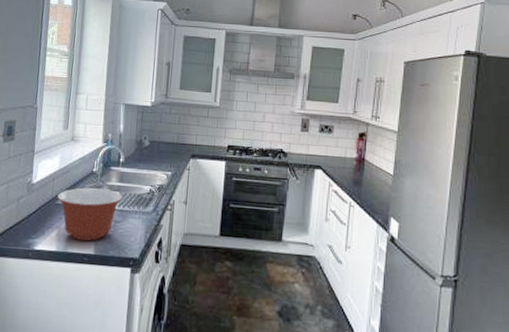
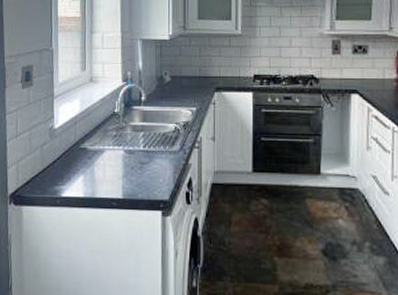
mixing bowl: present [57,187,123,241] -> none [81,130,148,186]

